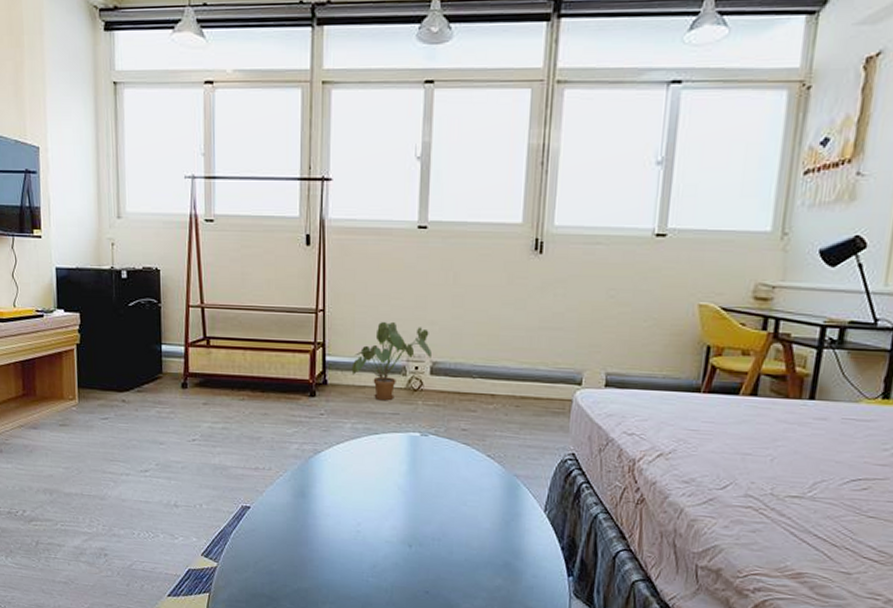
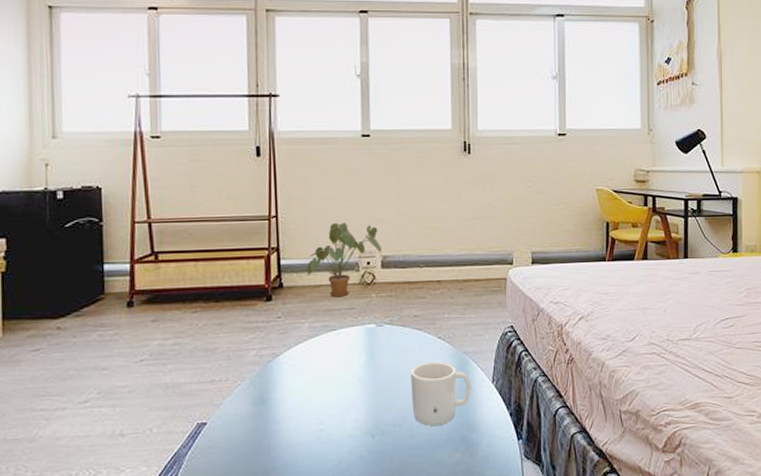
mug: none [453,479,521,547] -> present [410,361,472,426]

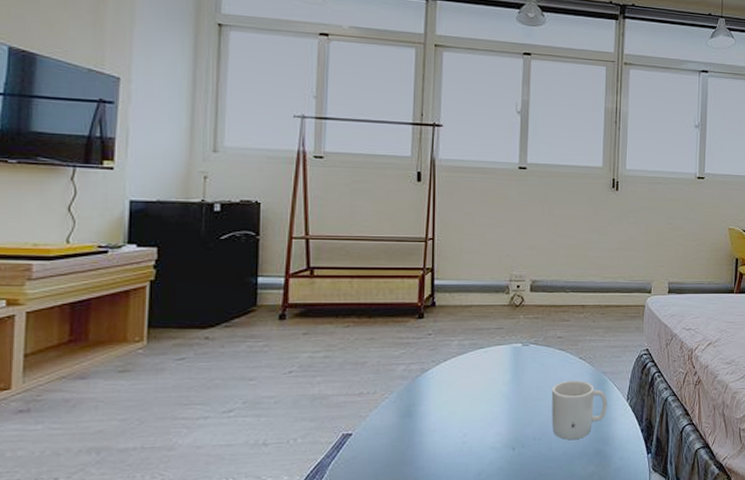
house plant: present [306,222,381,298] -> none [459,247,531,318]

